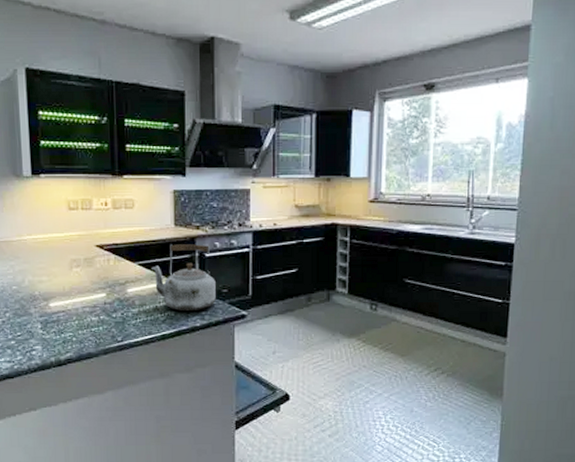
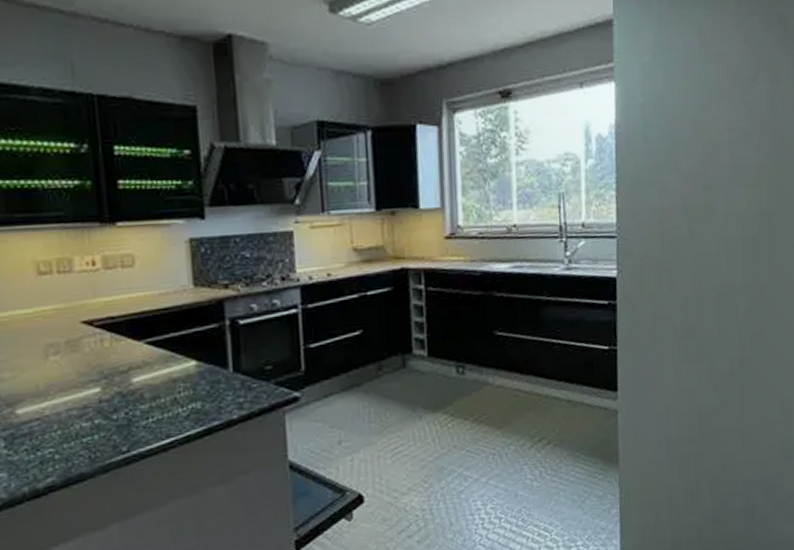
kettle: present [150,244,217,312] -> none [163,307,257,401]

